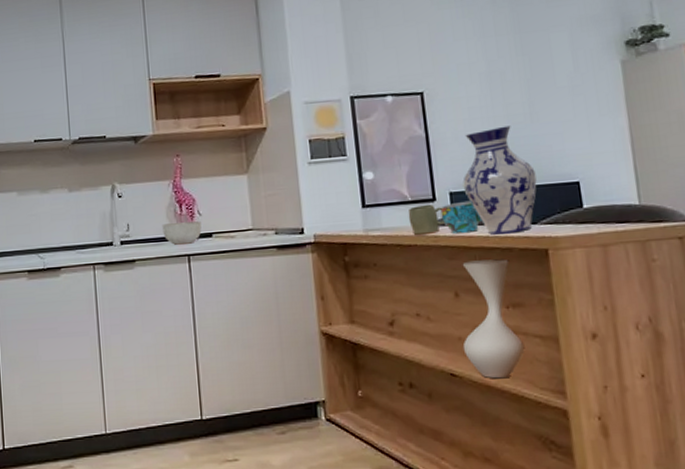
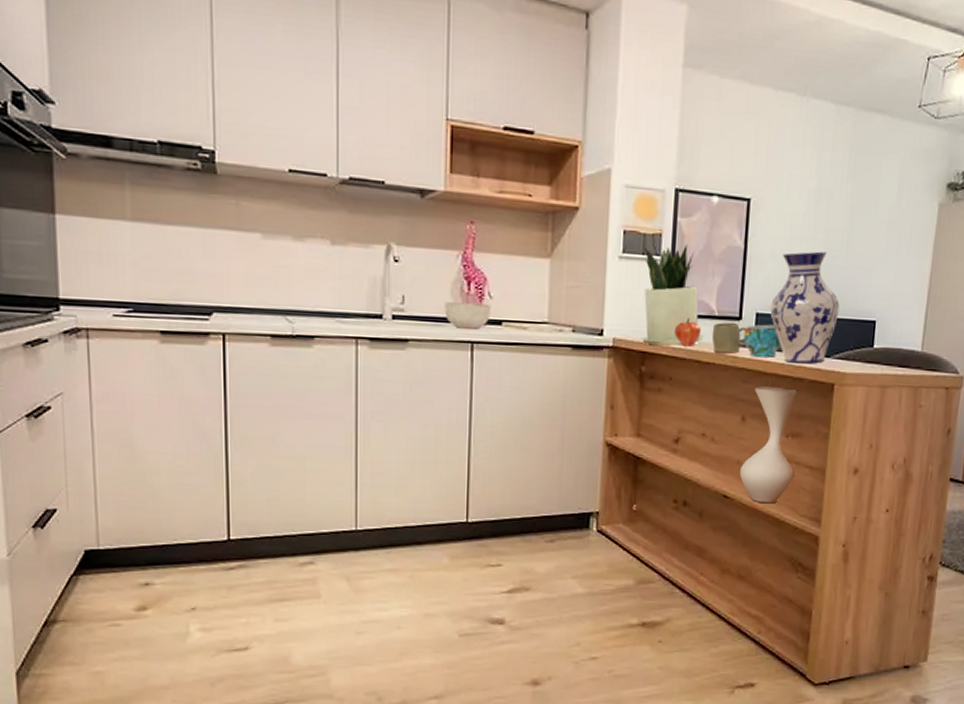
planter: none [330,142,401,237] -> present [642,244,704,346]
fruit: none [370,206,398,233] -> present [673,317,702,347]

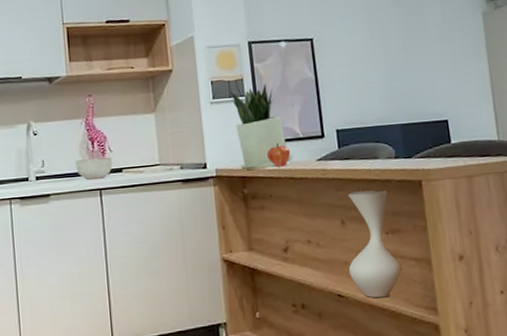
mug: present [711,322,746,355] -> none [300,140,332,170]
cup: present [743,324,782,358] -> none [328,137,365,168]
vase: present [770,251,840,364] -> none [347,69,412,168]

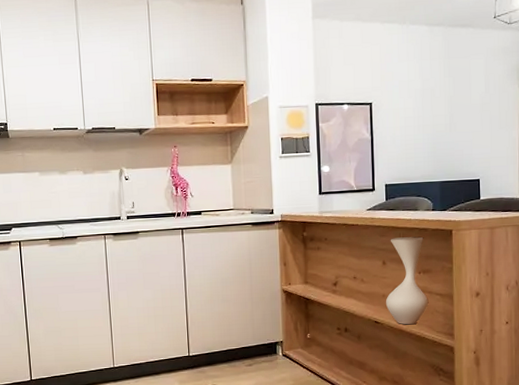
bowl: present [75,157,113,181] -> none [161,201,193,221]
planter: present [230,83,294,171] -> none [297,141,348,217]
fruit: present [266,142,291,167] -> none [324,193,346,215]

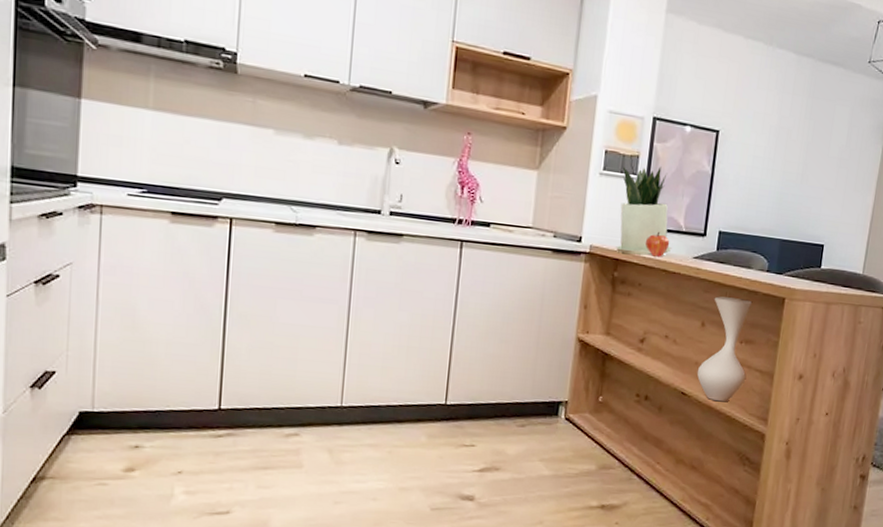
planter: none [297,141,348,217] -> present [616,166,672,255]
fruit: none [324,193,346,215] -> present [645,231,670,257]

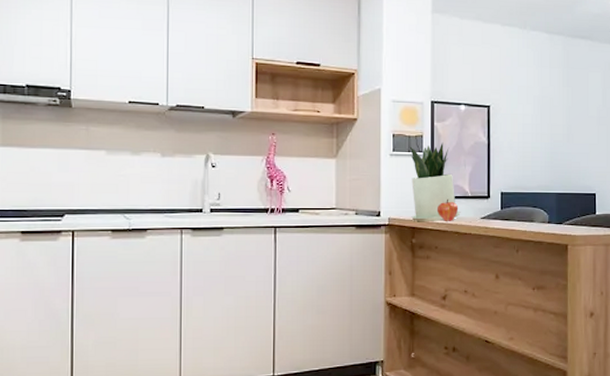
decorative vase: present [697,296,752,402] -> none [497,250,541,346]

